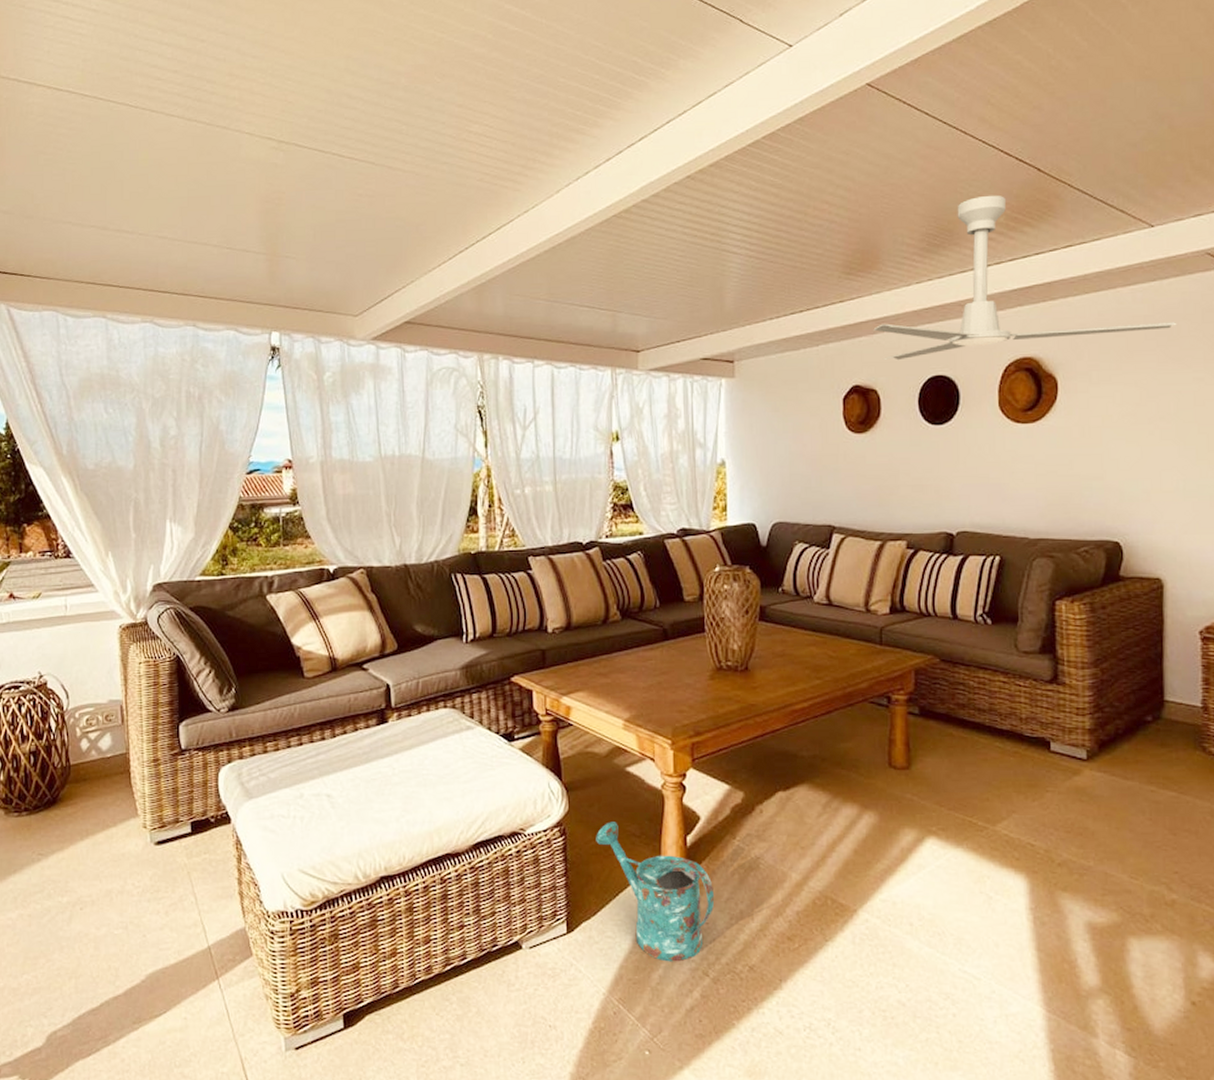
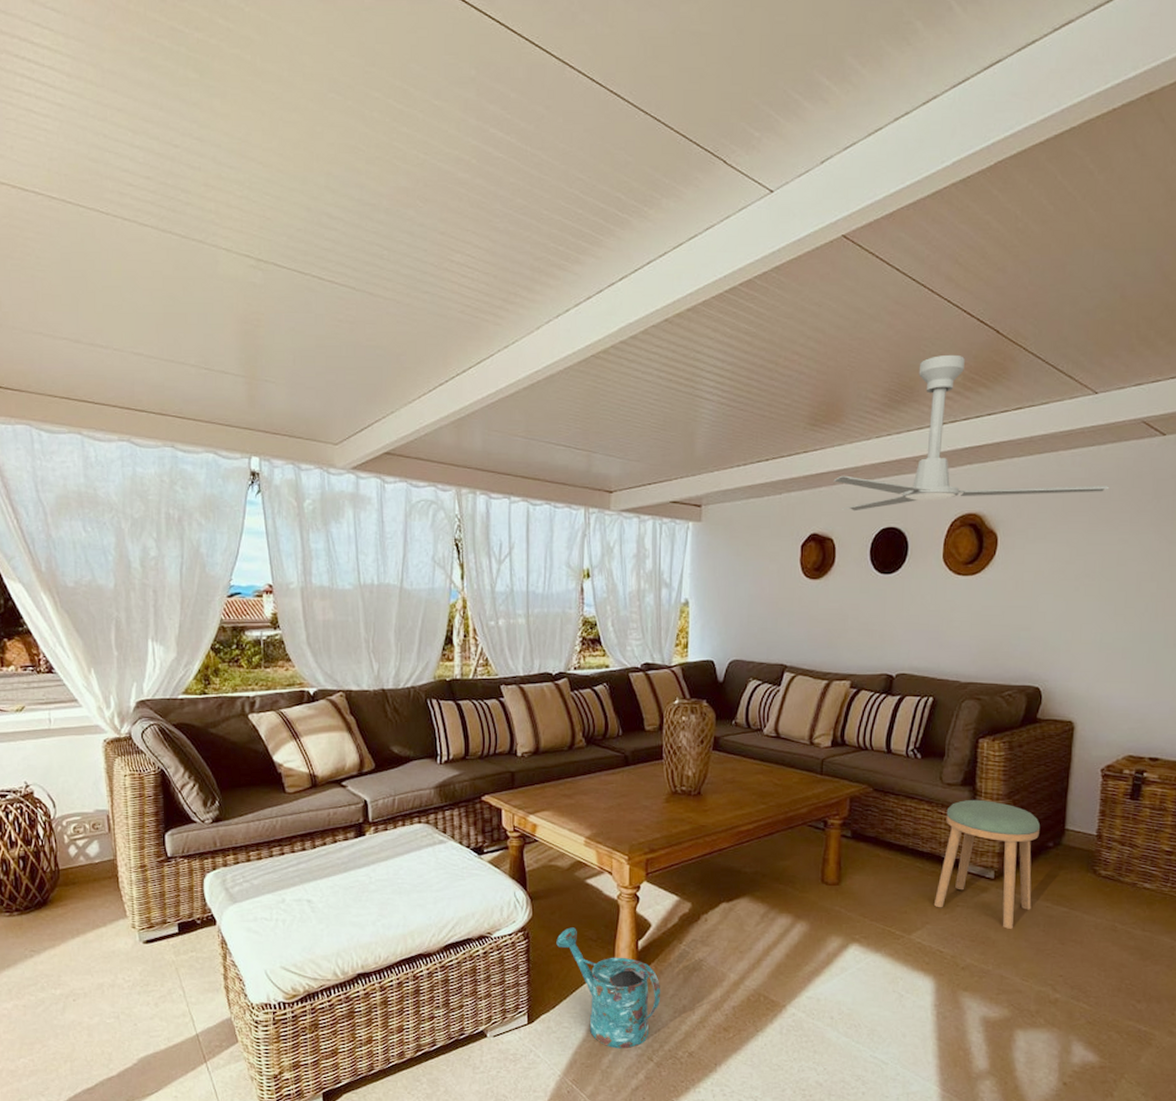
stool: none [1019,668,1136,817] -> present [933,799,1041,929]

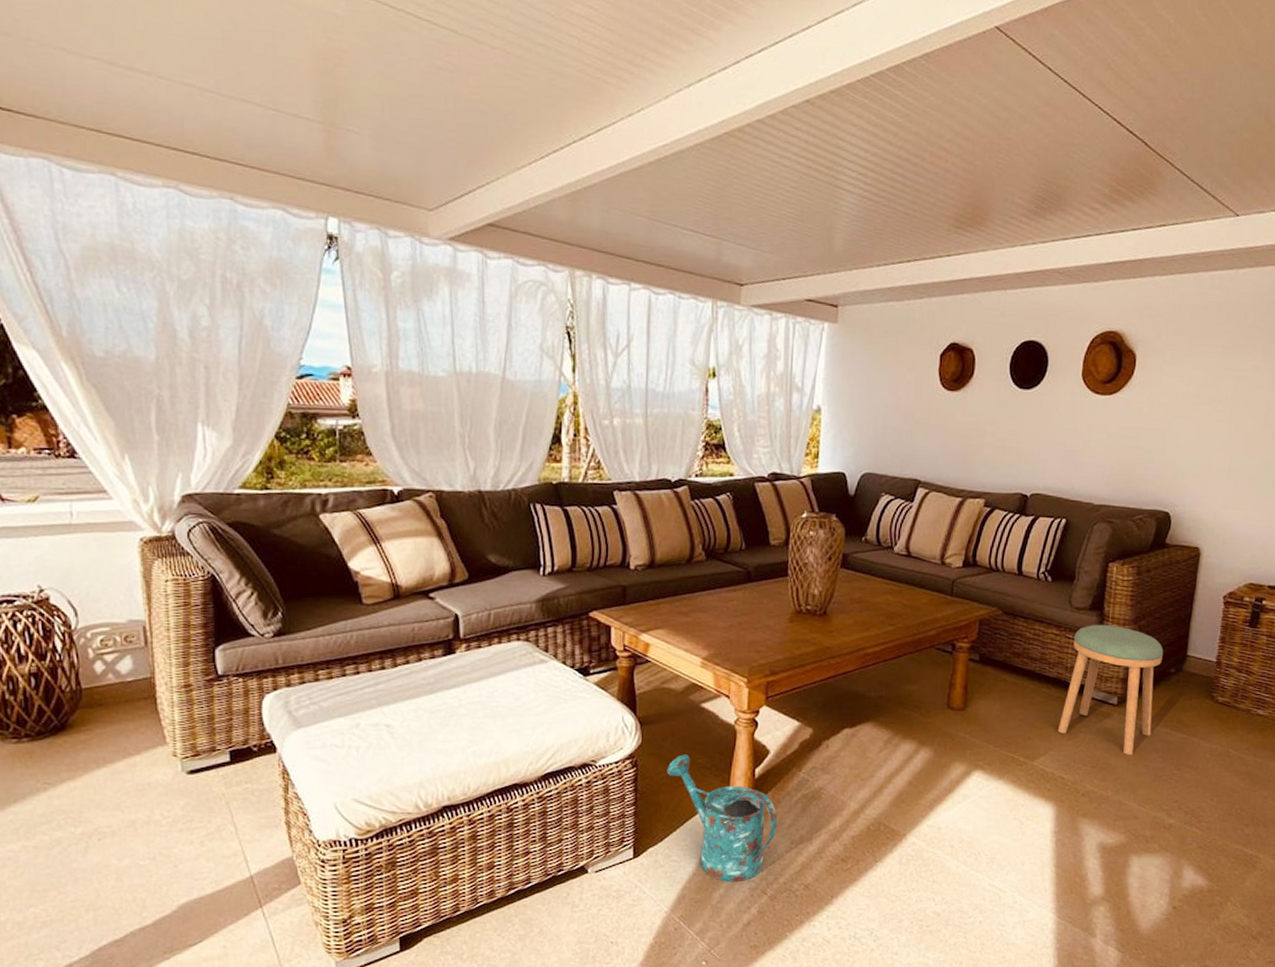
ceiling fan: present [833,354,1110,512] -> none [976,163,1245,322]

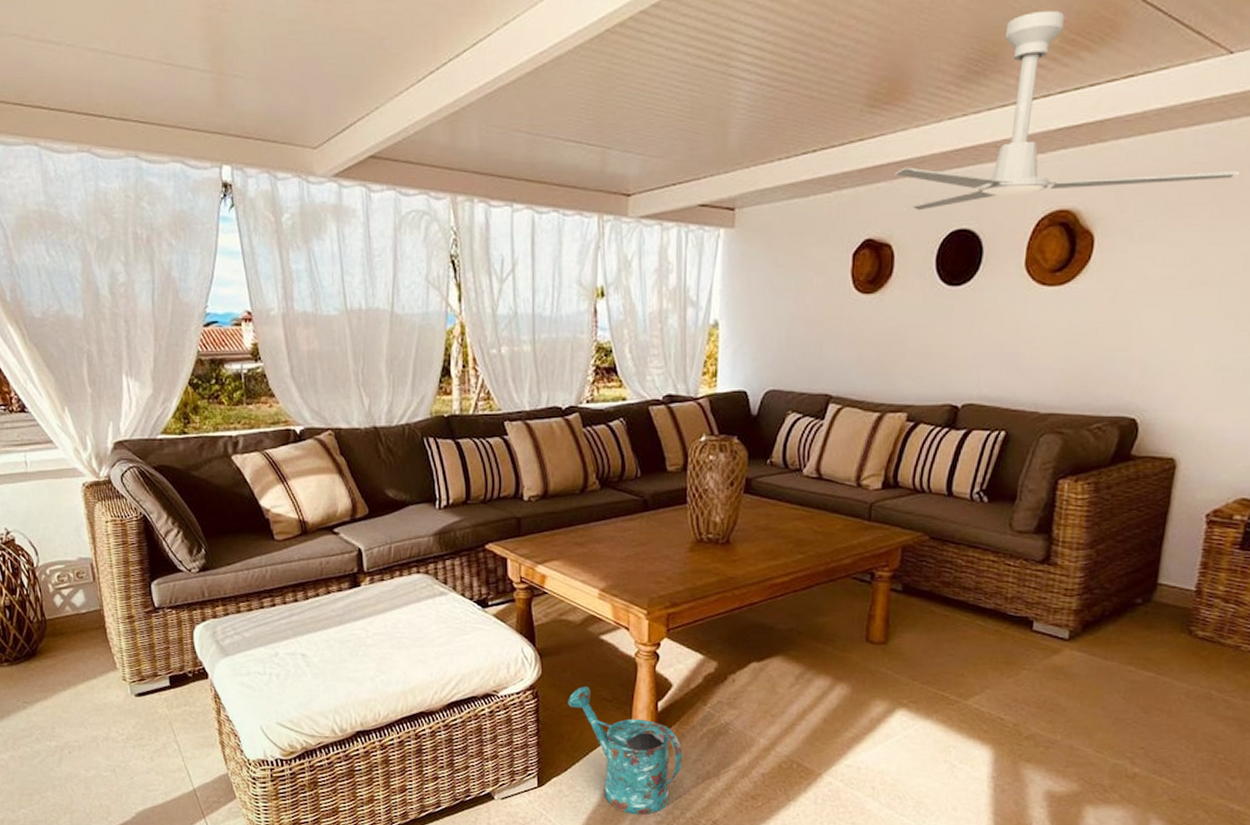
ceiling fan: none [976,163,1245,322] -> present [894,10,1241,211]
stool: present [1057,624,1164,755] -> none [995,549,1128,695]

